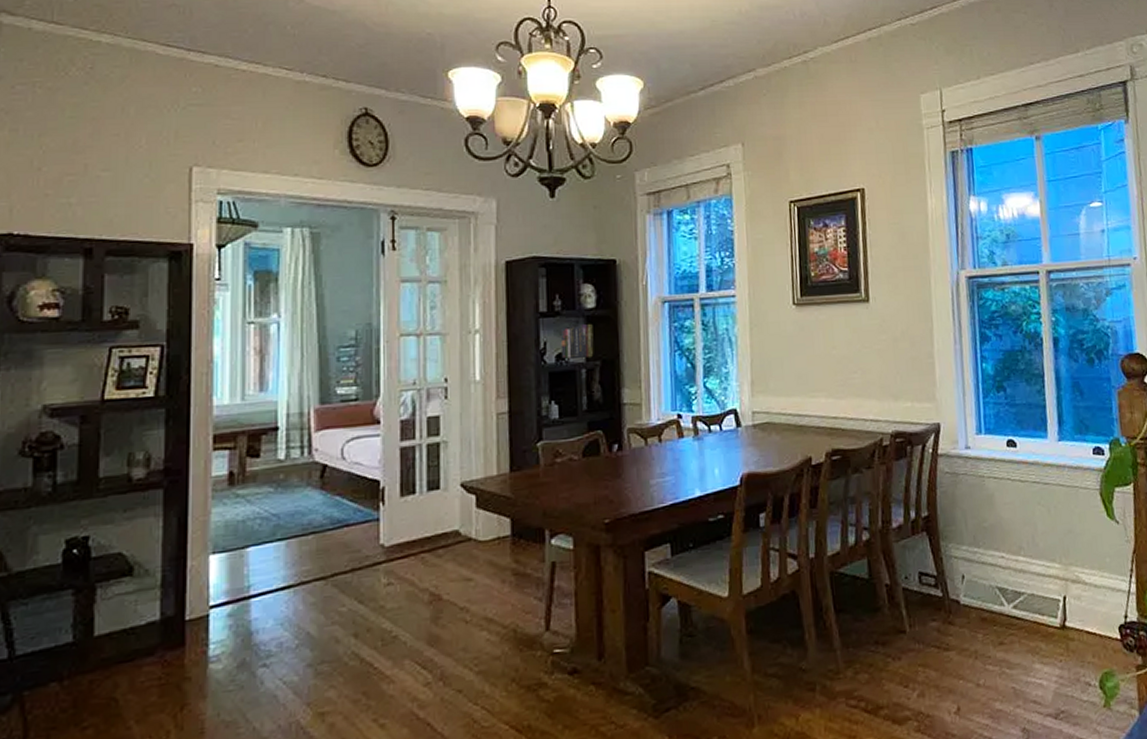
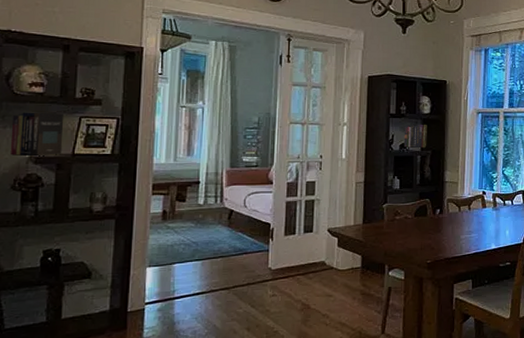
books: none [17,344,87,408] -> present [11,112,63,156]

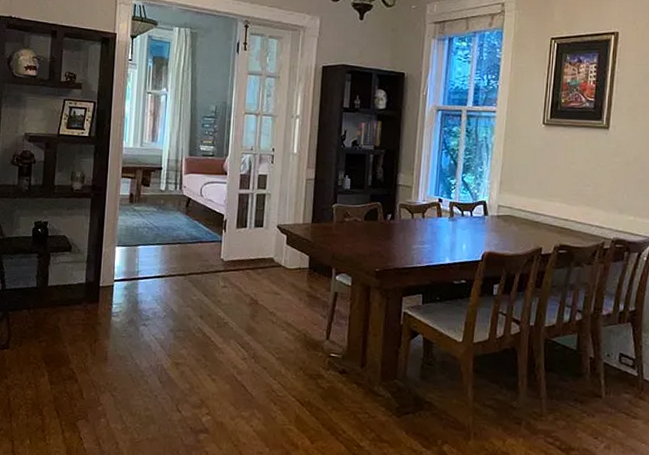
books: present [11,112,63,156] -> none [11,93,51,135]

